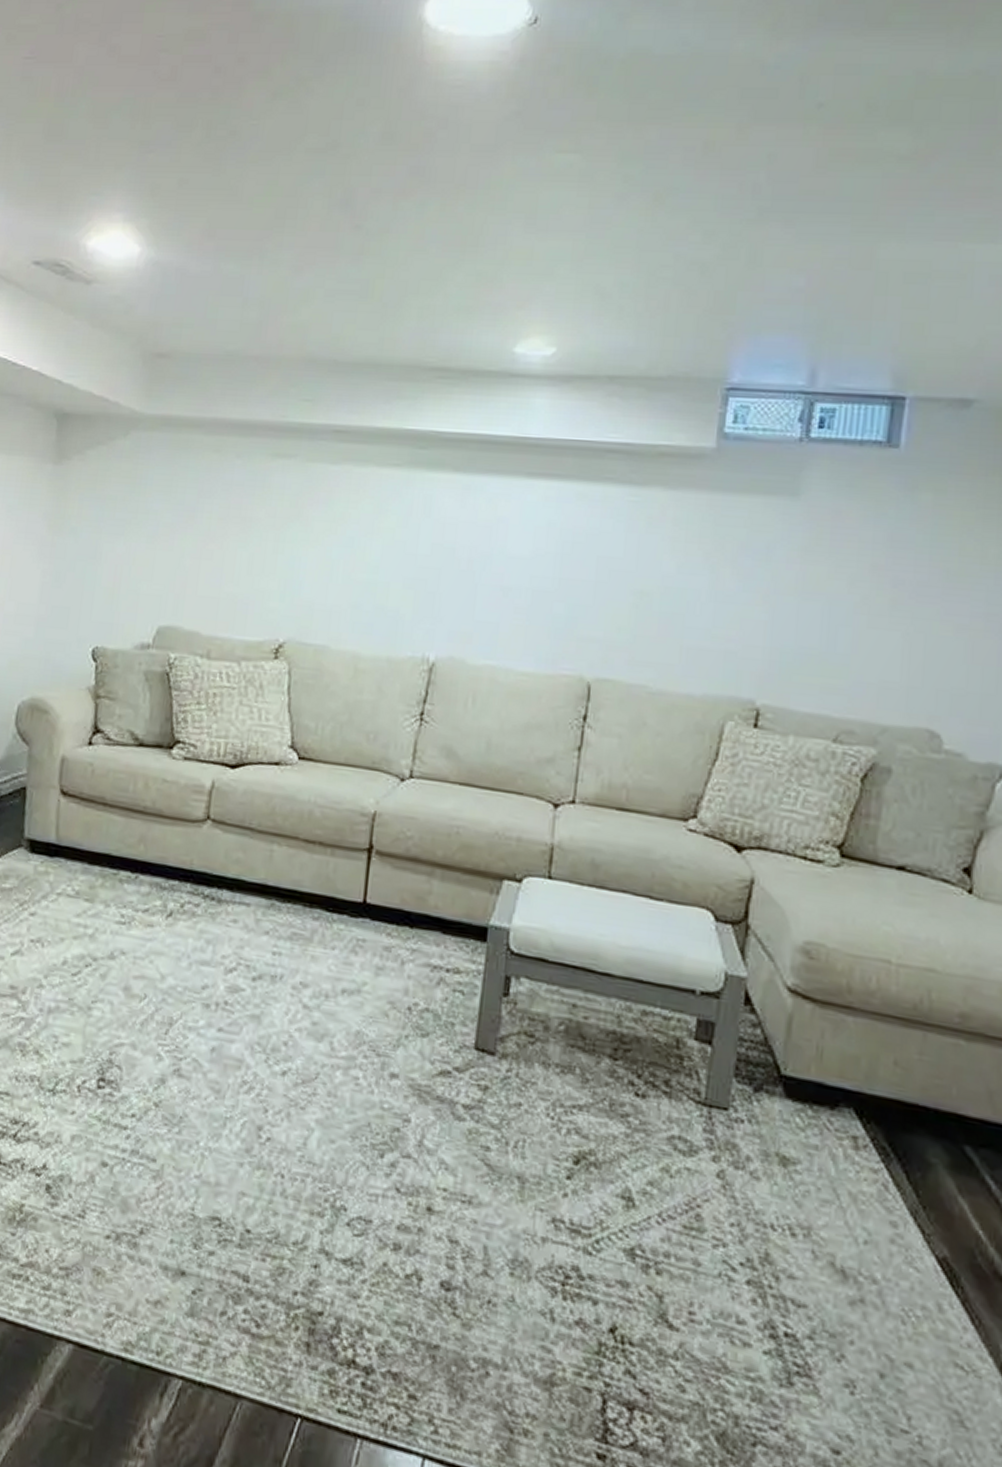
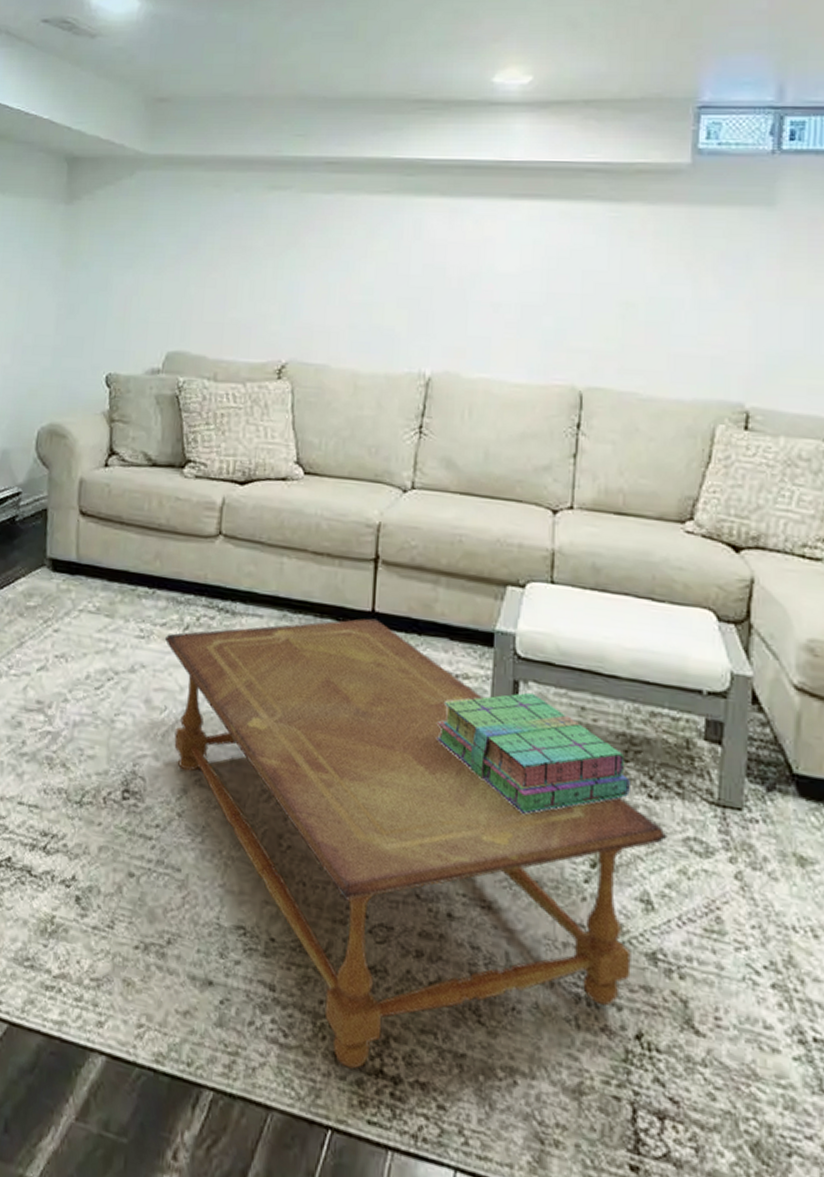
coffee table: none [146,909,652,1359] -> present [164,618,667,1069]
stack of books: none [424,988,618,1110] -> present [437,692,630,814]

